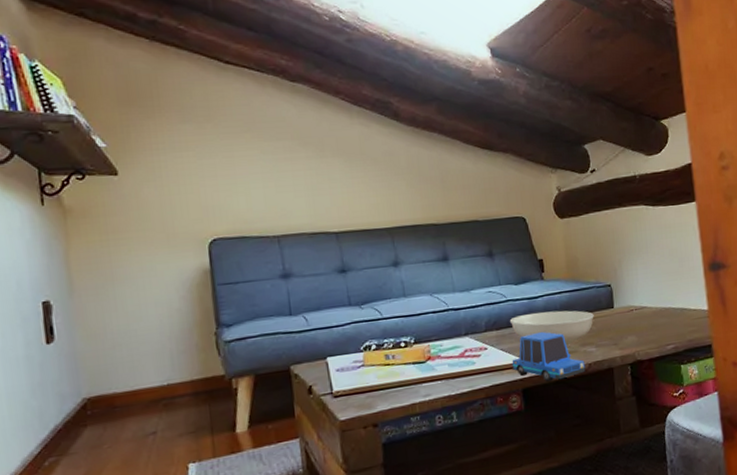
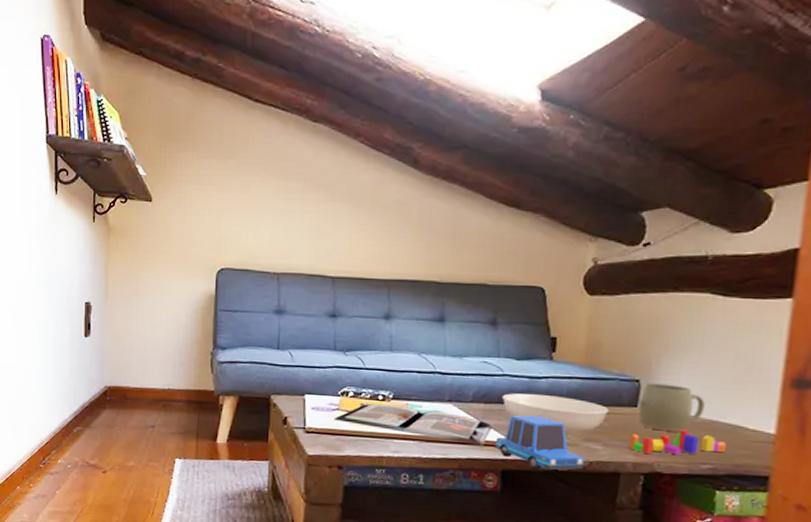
magazine: none [360,345,507,378] -> present [333,403,492,446]
mug: none [613,283,659,325] -> present [638,383,705,432]
toy blocks: none [613,319,681,347] -> present [628,429,728,456]

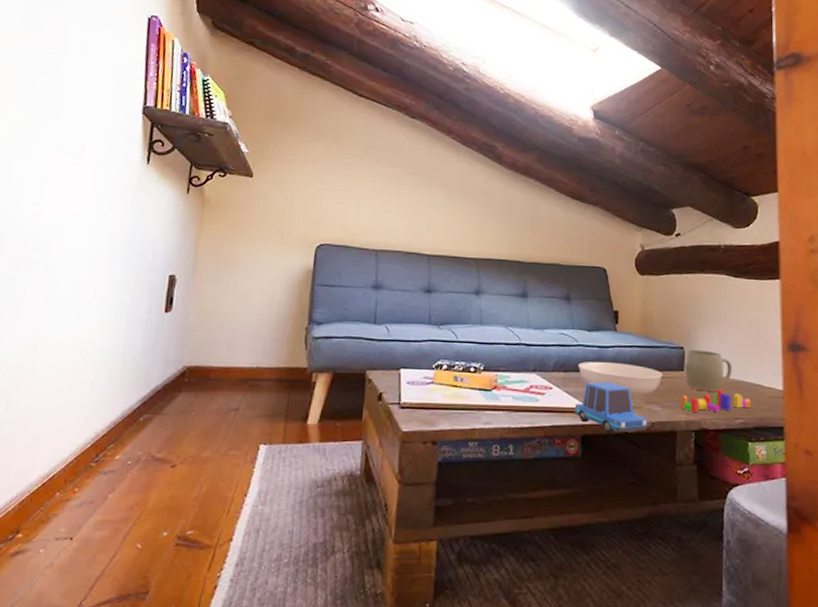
magazine: present [333,403,492,446] -> none [428,375,571,413]

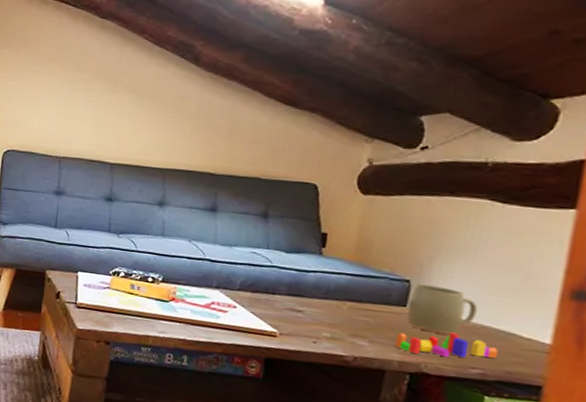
toy car: present [574,381,648,433] -> none [259,306,350,364]
bowl: present [577,361,663,401] -> none [269,284,377,332]

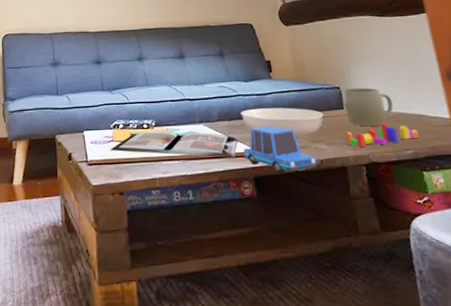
magazine: none [104,284,258,333] -> present [110,131,239,158]
toy car: none [259,306,350,364] -> present [243,125,318,173]
bowl: none [269,284,377,332] -> present [240,107,324,141]

